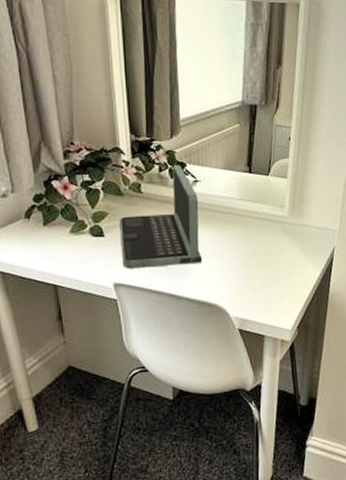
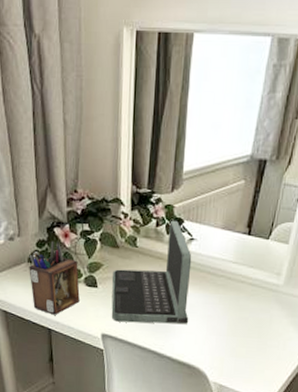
desk organizer: none [26,194,86,270] -> present [29,241,80,315]

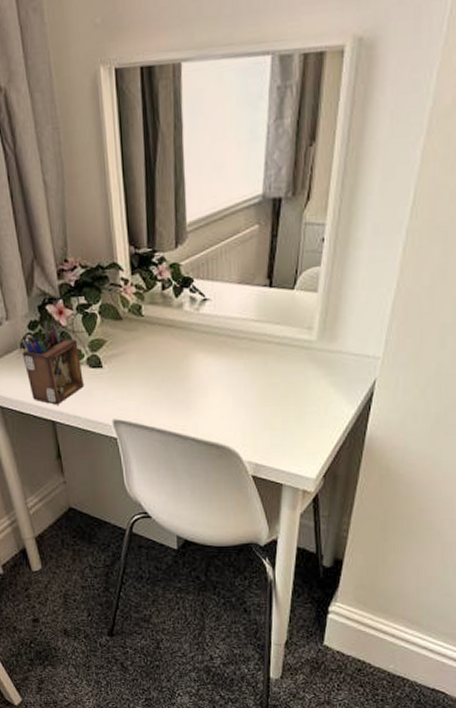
laptop: present [111,220,192,324] -> none [118,280,212,404]

